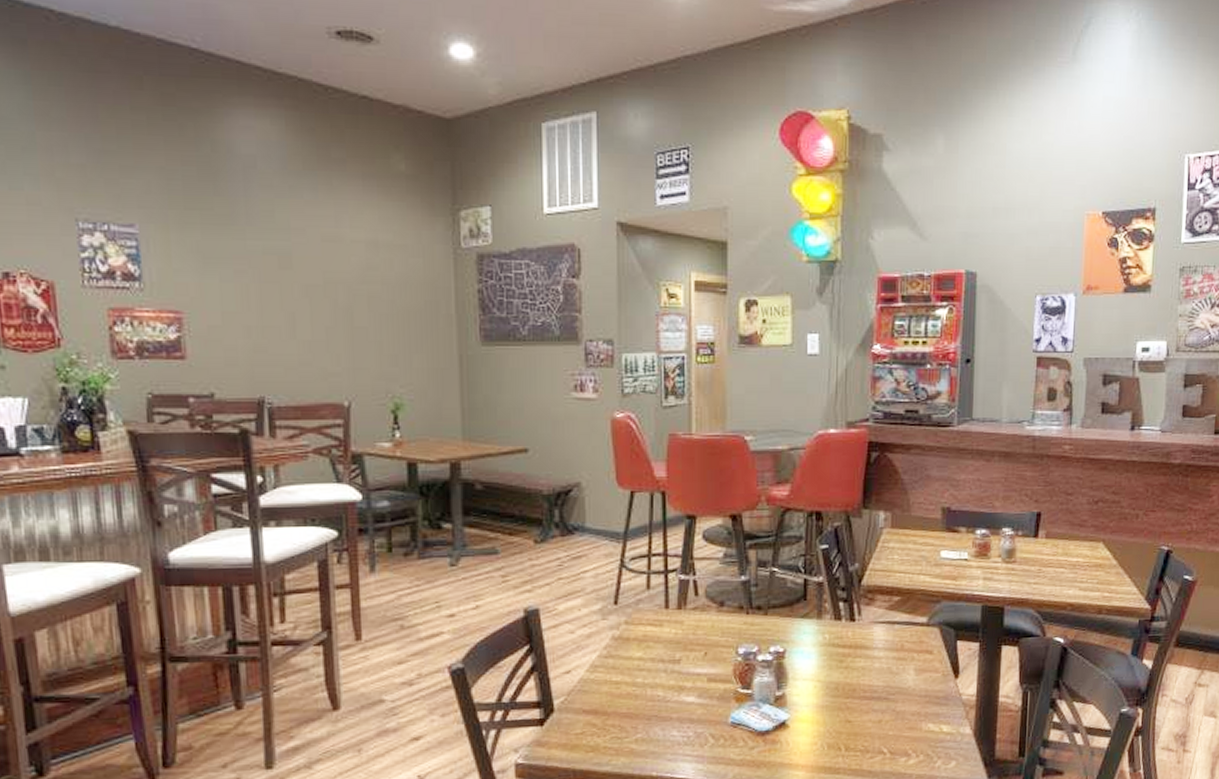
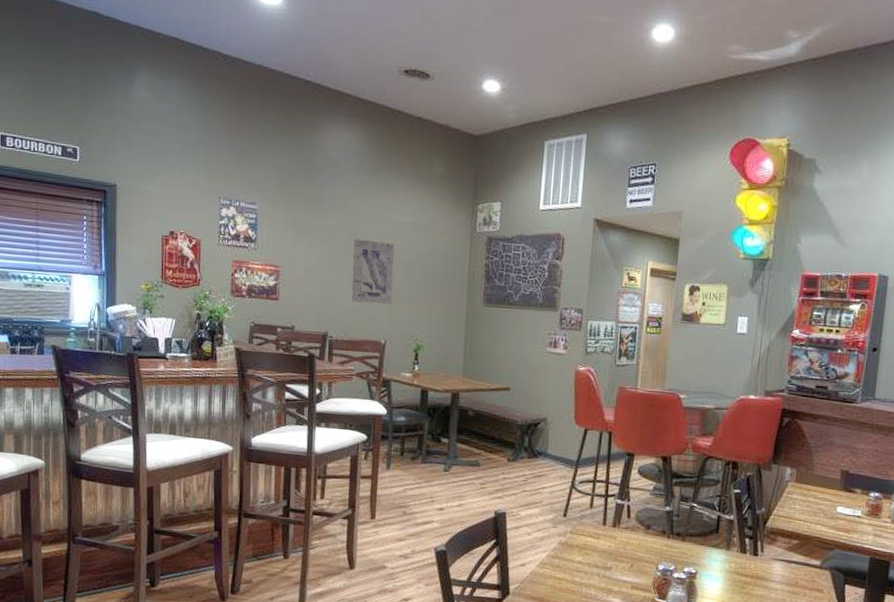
wall art: none [289,266,353,354] -> present [351,238,394,304]

